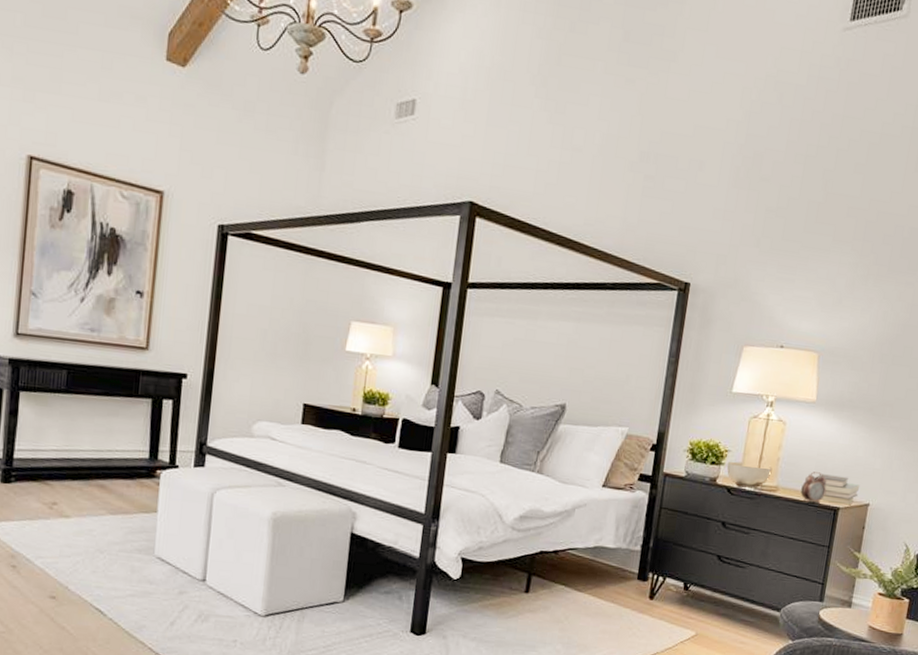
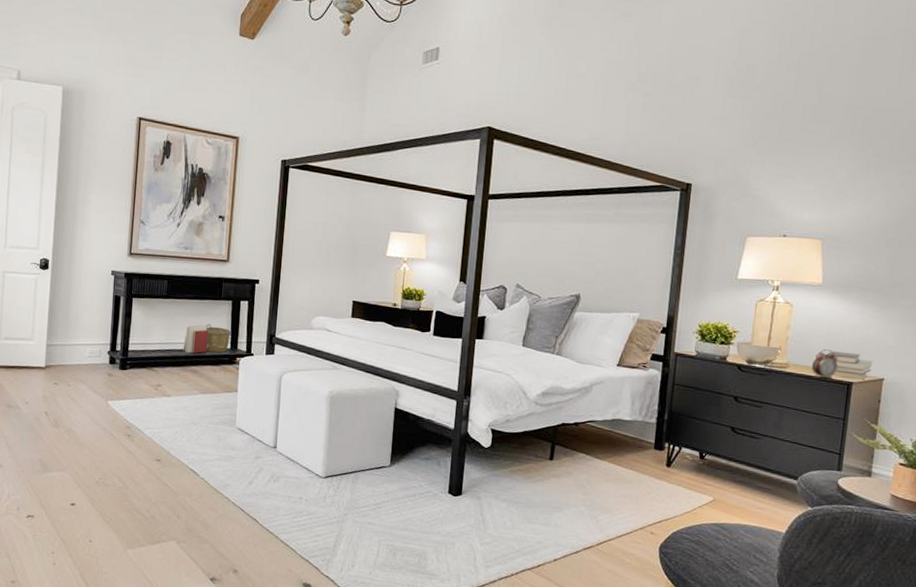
books: none [87,428,121,466] -> present [183,325,209,355]
basket: none [117,427,151,465] -> present [206,323,232,354]

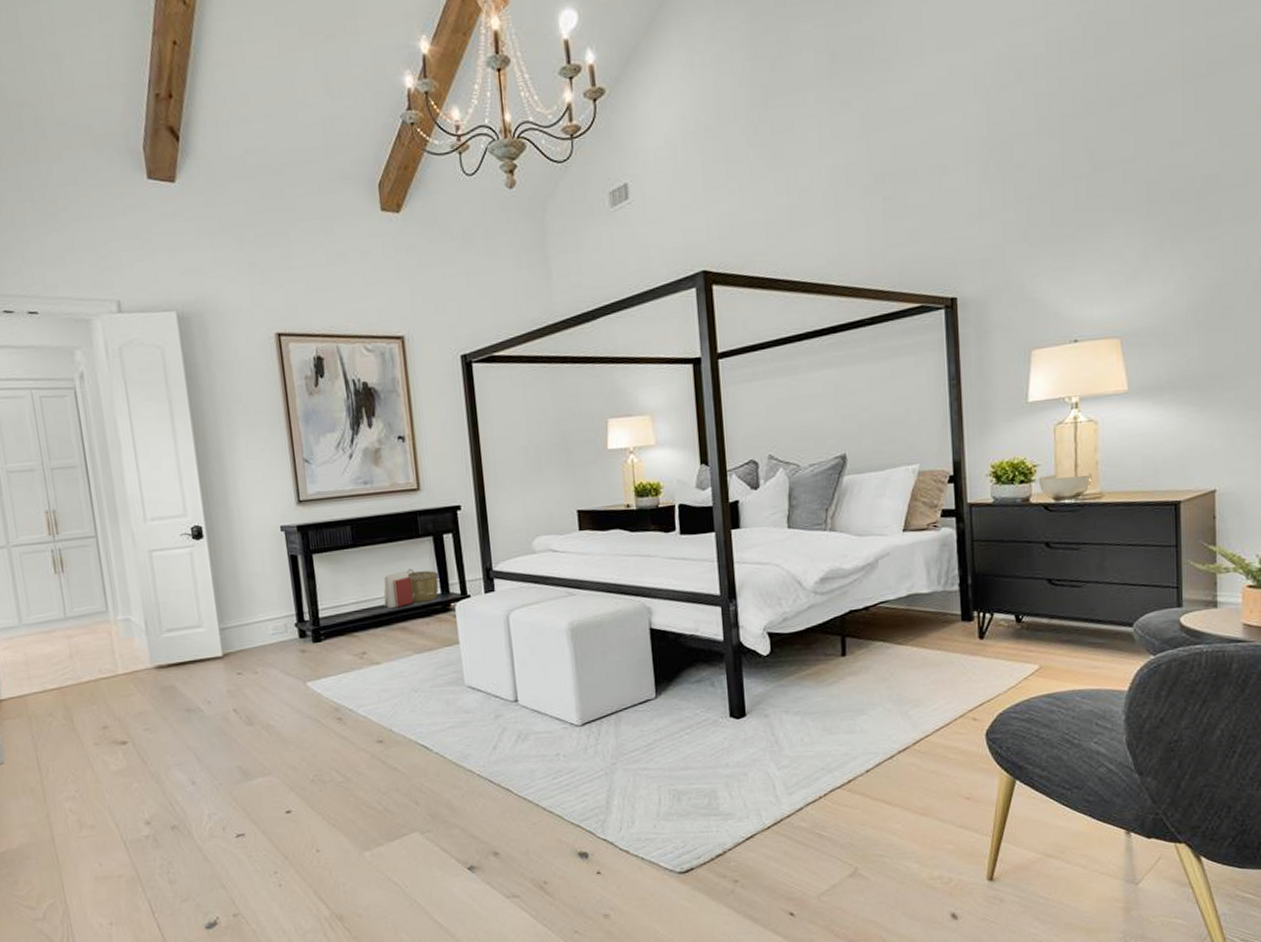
alarm clock: present [812,349,839,380] -> none [1130,467,1161,503]
books: present [826,351,873,380] -> none [1145,465,1201,498]

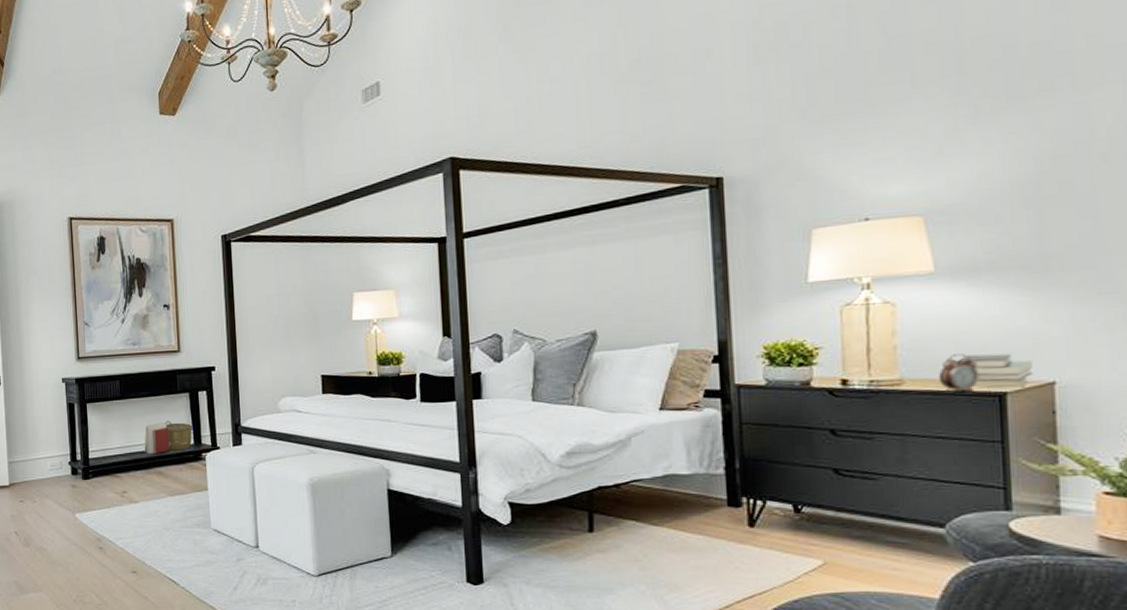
bowl: present [1038,472,1092,501] -> none [821,357,889,386]
alarm clock: none [1130,467,1161,503] -> present [939,354,980,393]
books: none [1145,465,1201,498] -> present [958,353,1034,388]

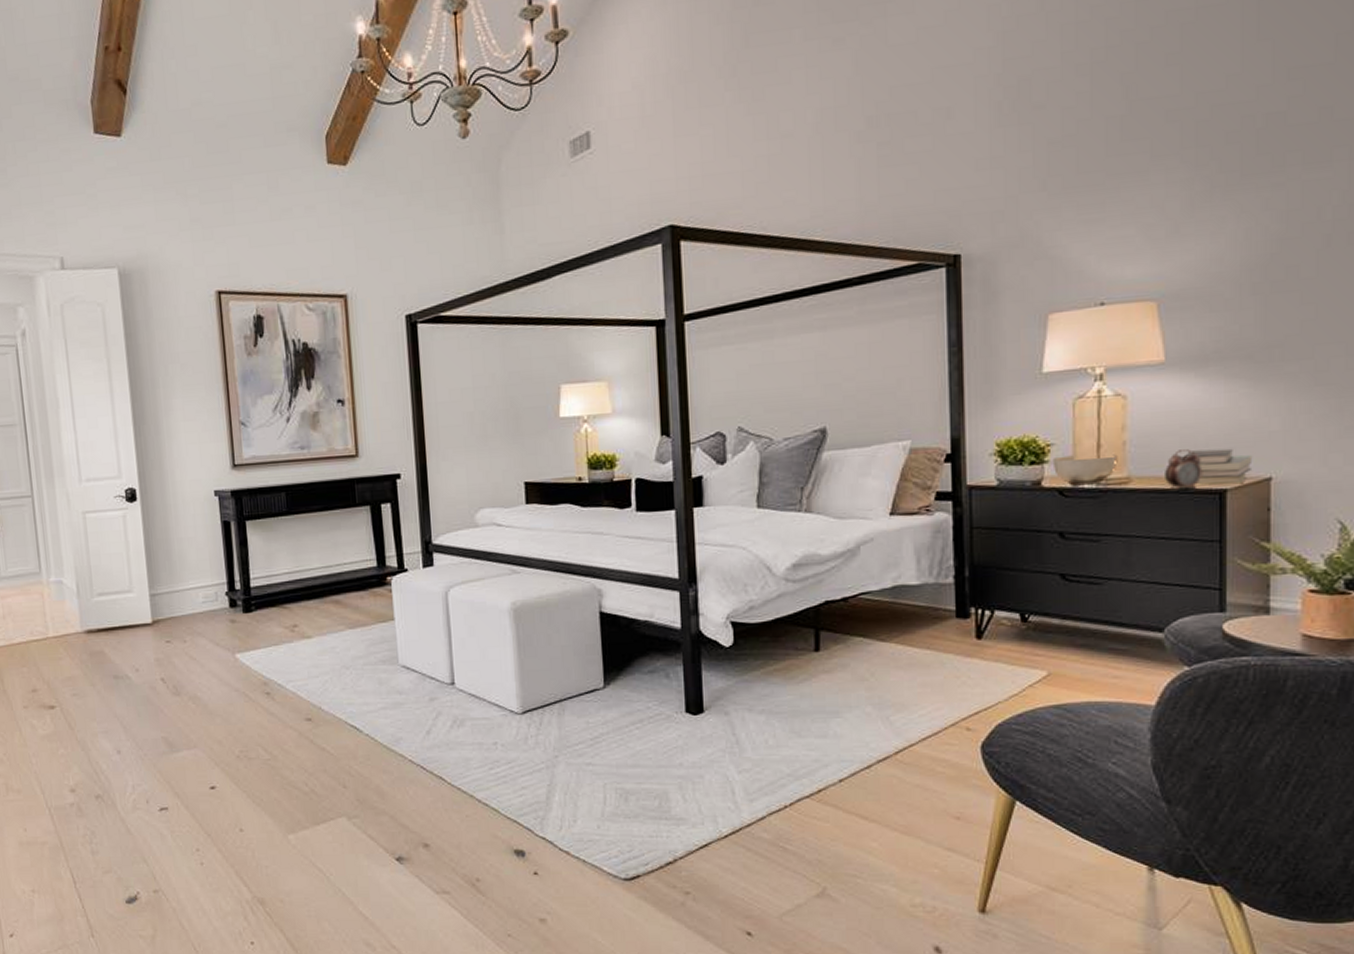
books: present [144,423,170,455] -> none [317,542,349,581]
basket: present [165,420,193,452] -> none [342,539,376,576]
bowl: none [821,357,889,386] -> present [1052,454,1118,486]

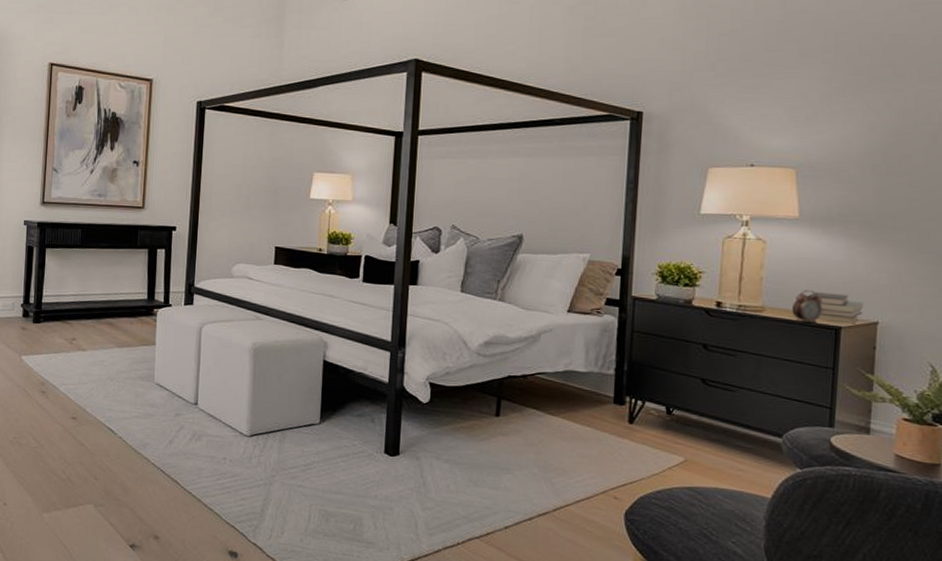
bowl: present [1052,454,1118,486] -> none [702,282,755,309]

